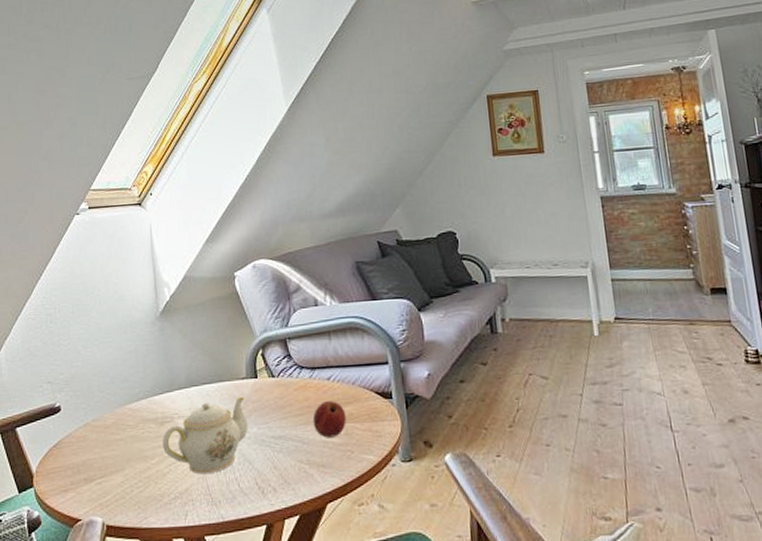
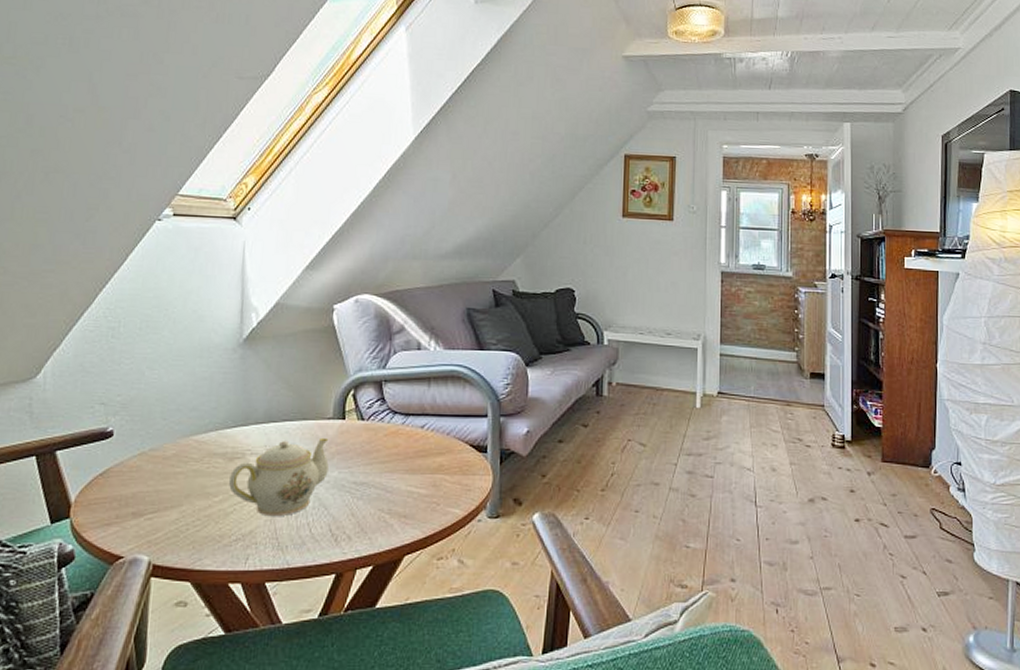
apple: present [312,401,346,438] -> none [399,450,436,488]

